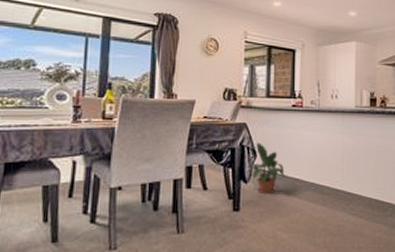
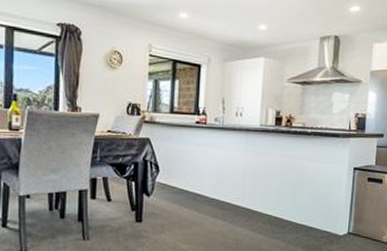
potted plant: present [250,142,285,195] -> none [153,157,187,208]

